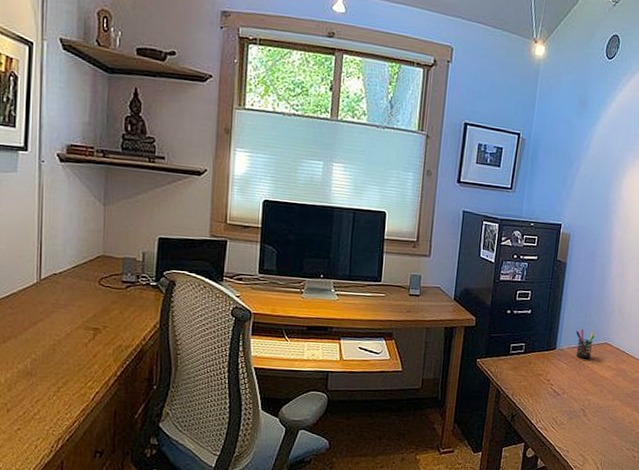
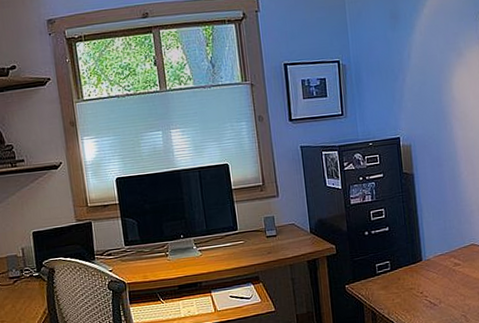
pen holder: present [575,328,595,359] -> none [438,235,460,265]

